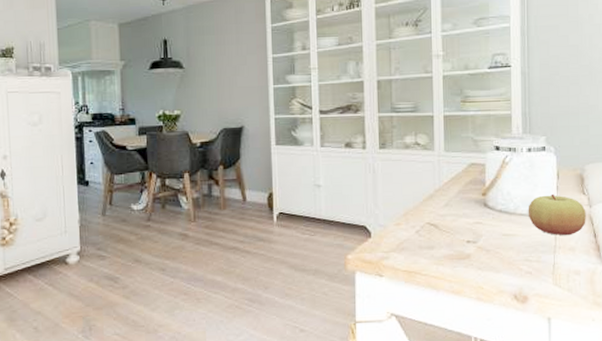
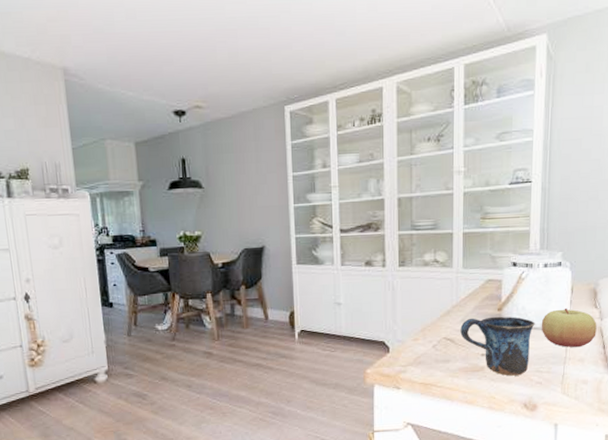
mug: none [444,201,522,265] -> present [460,316,535,376]

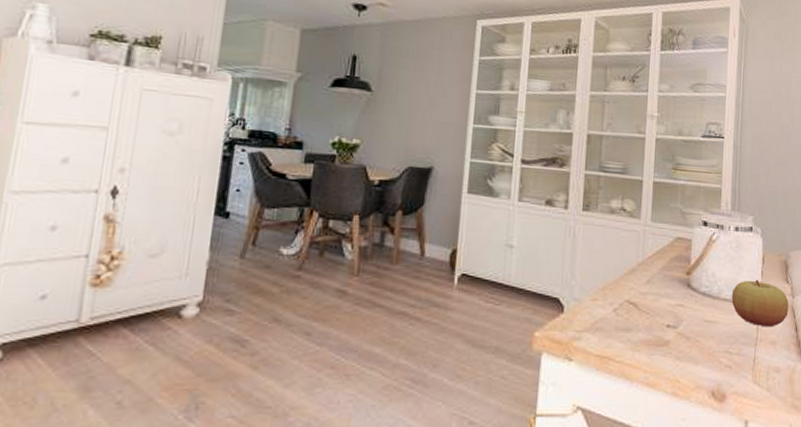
mug: present [460,316,535,376] -> none [645,280,725,356]

